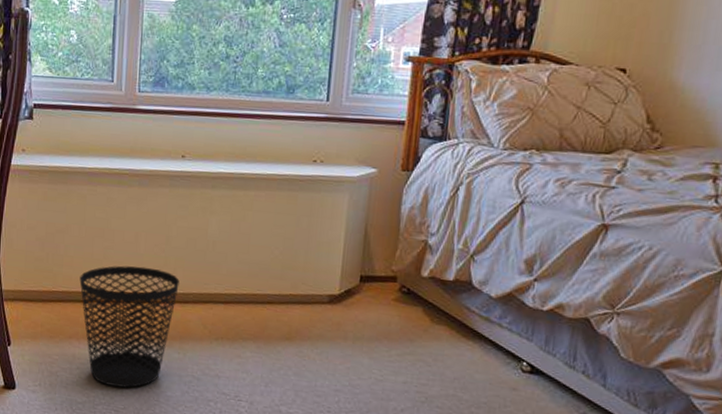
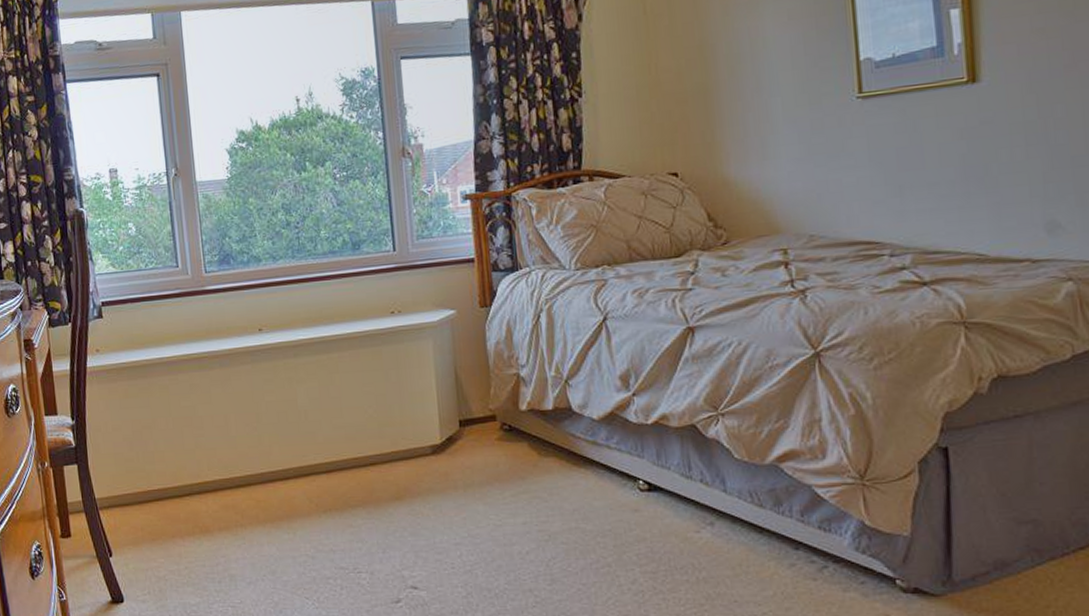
wastebasket: present [79,265,179,388] -> none [174,449,278,581]

